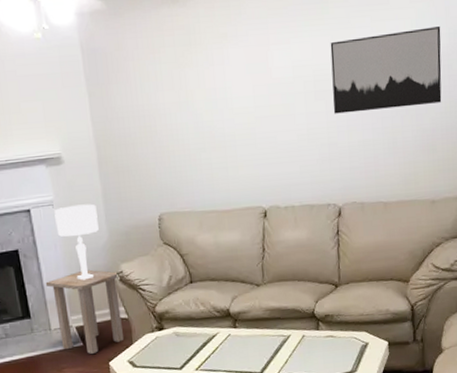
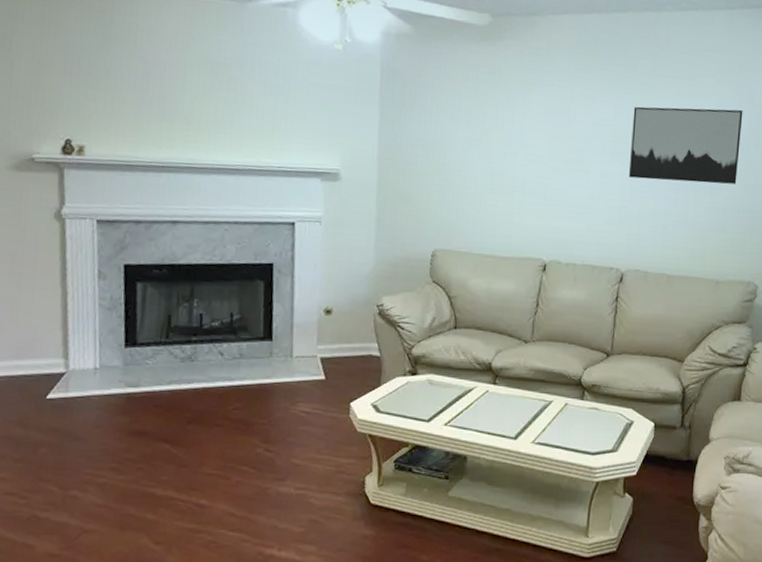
side table: present [45,269,125,354] -> none [296,297,379,390]
table lamp: present [54,204,99,280] -> none [319,225,367,308]

